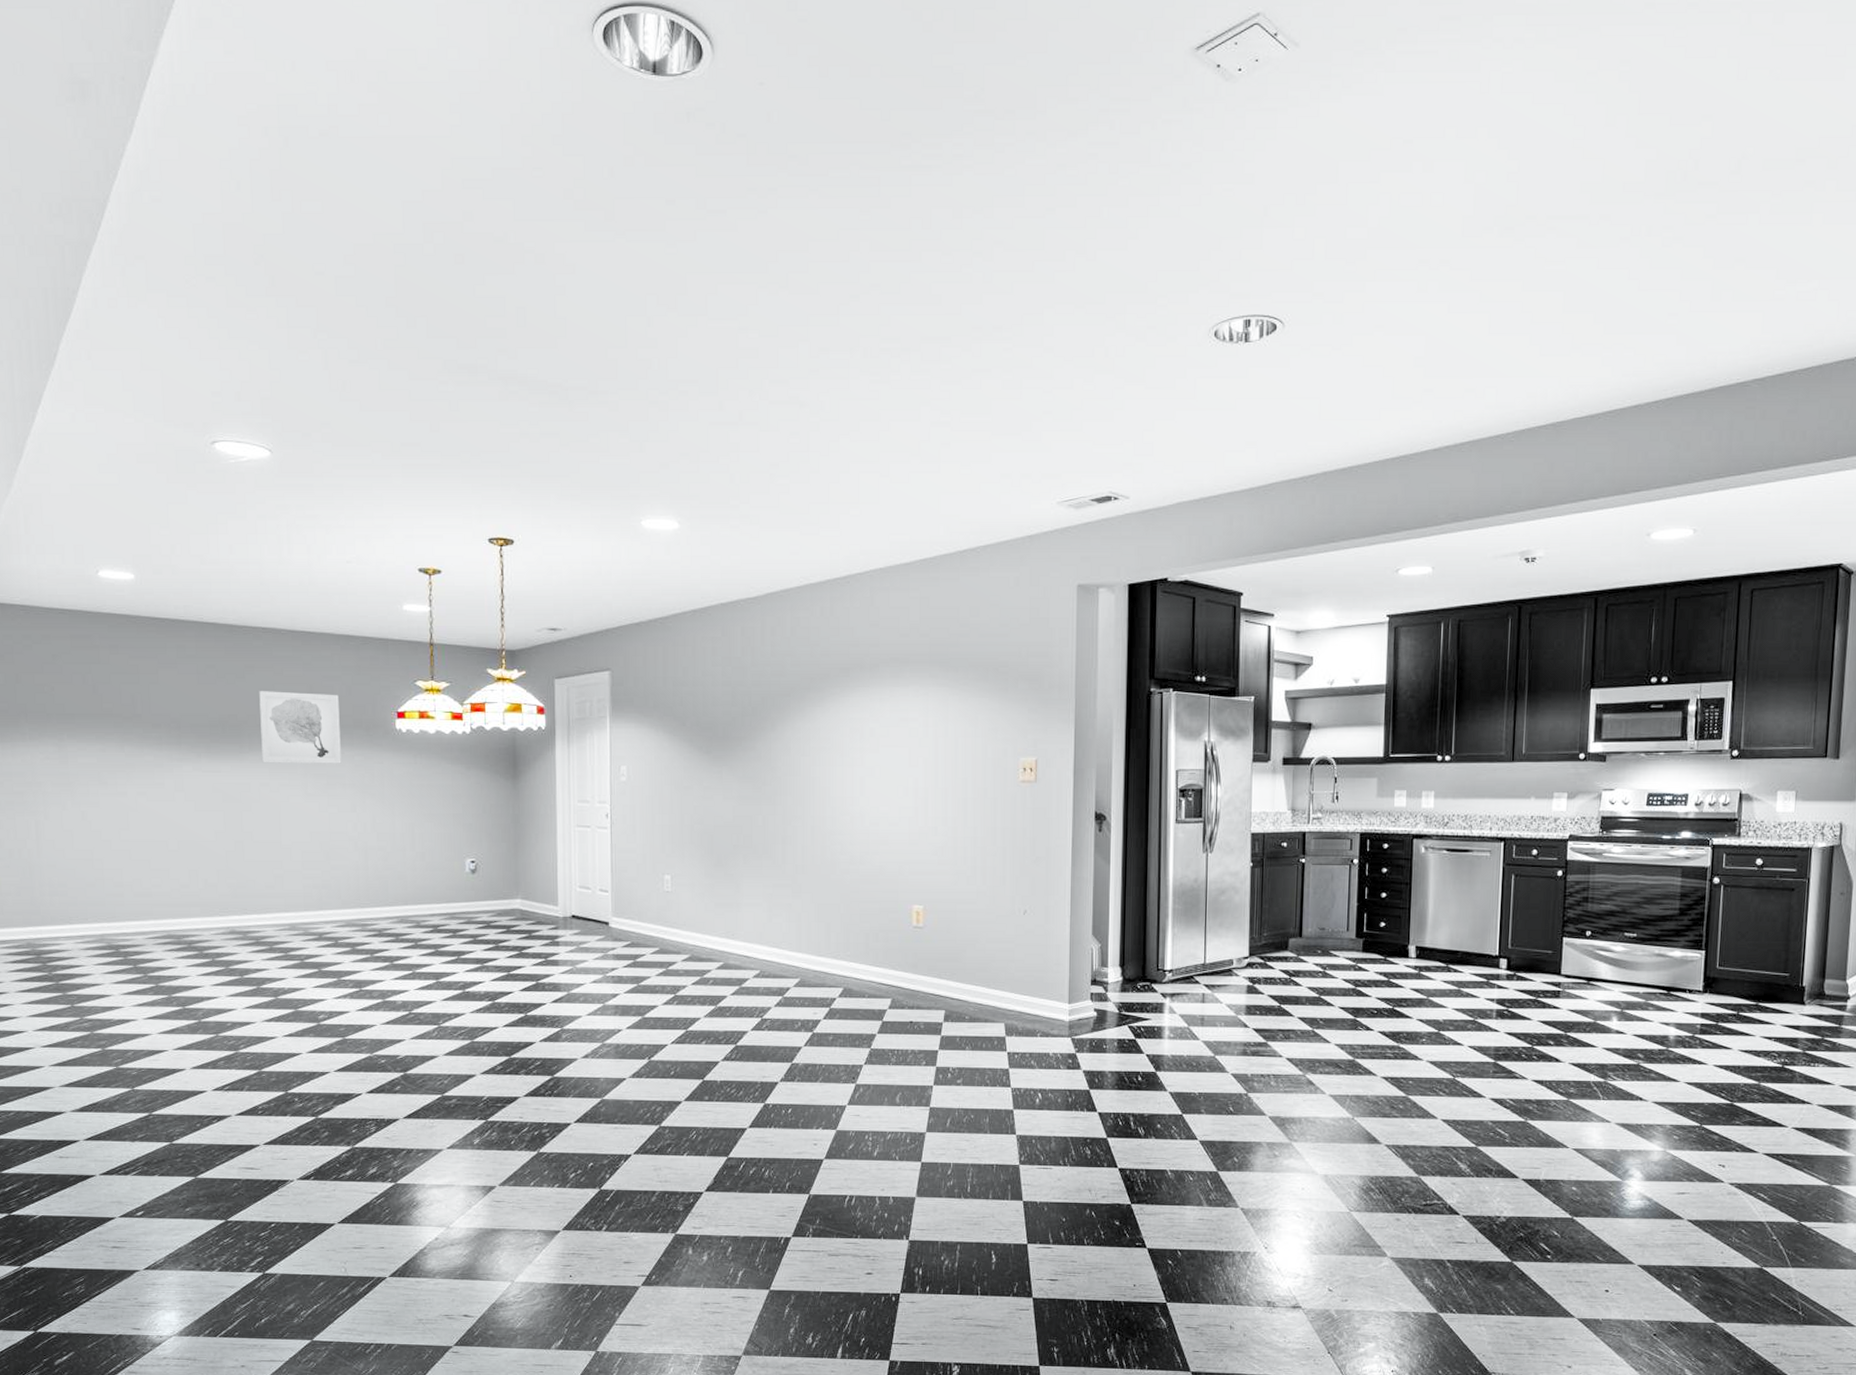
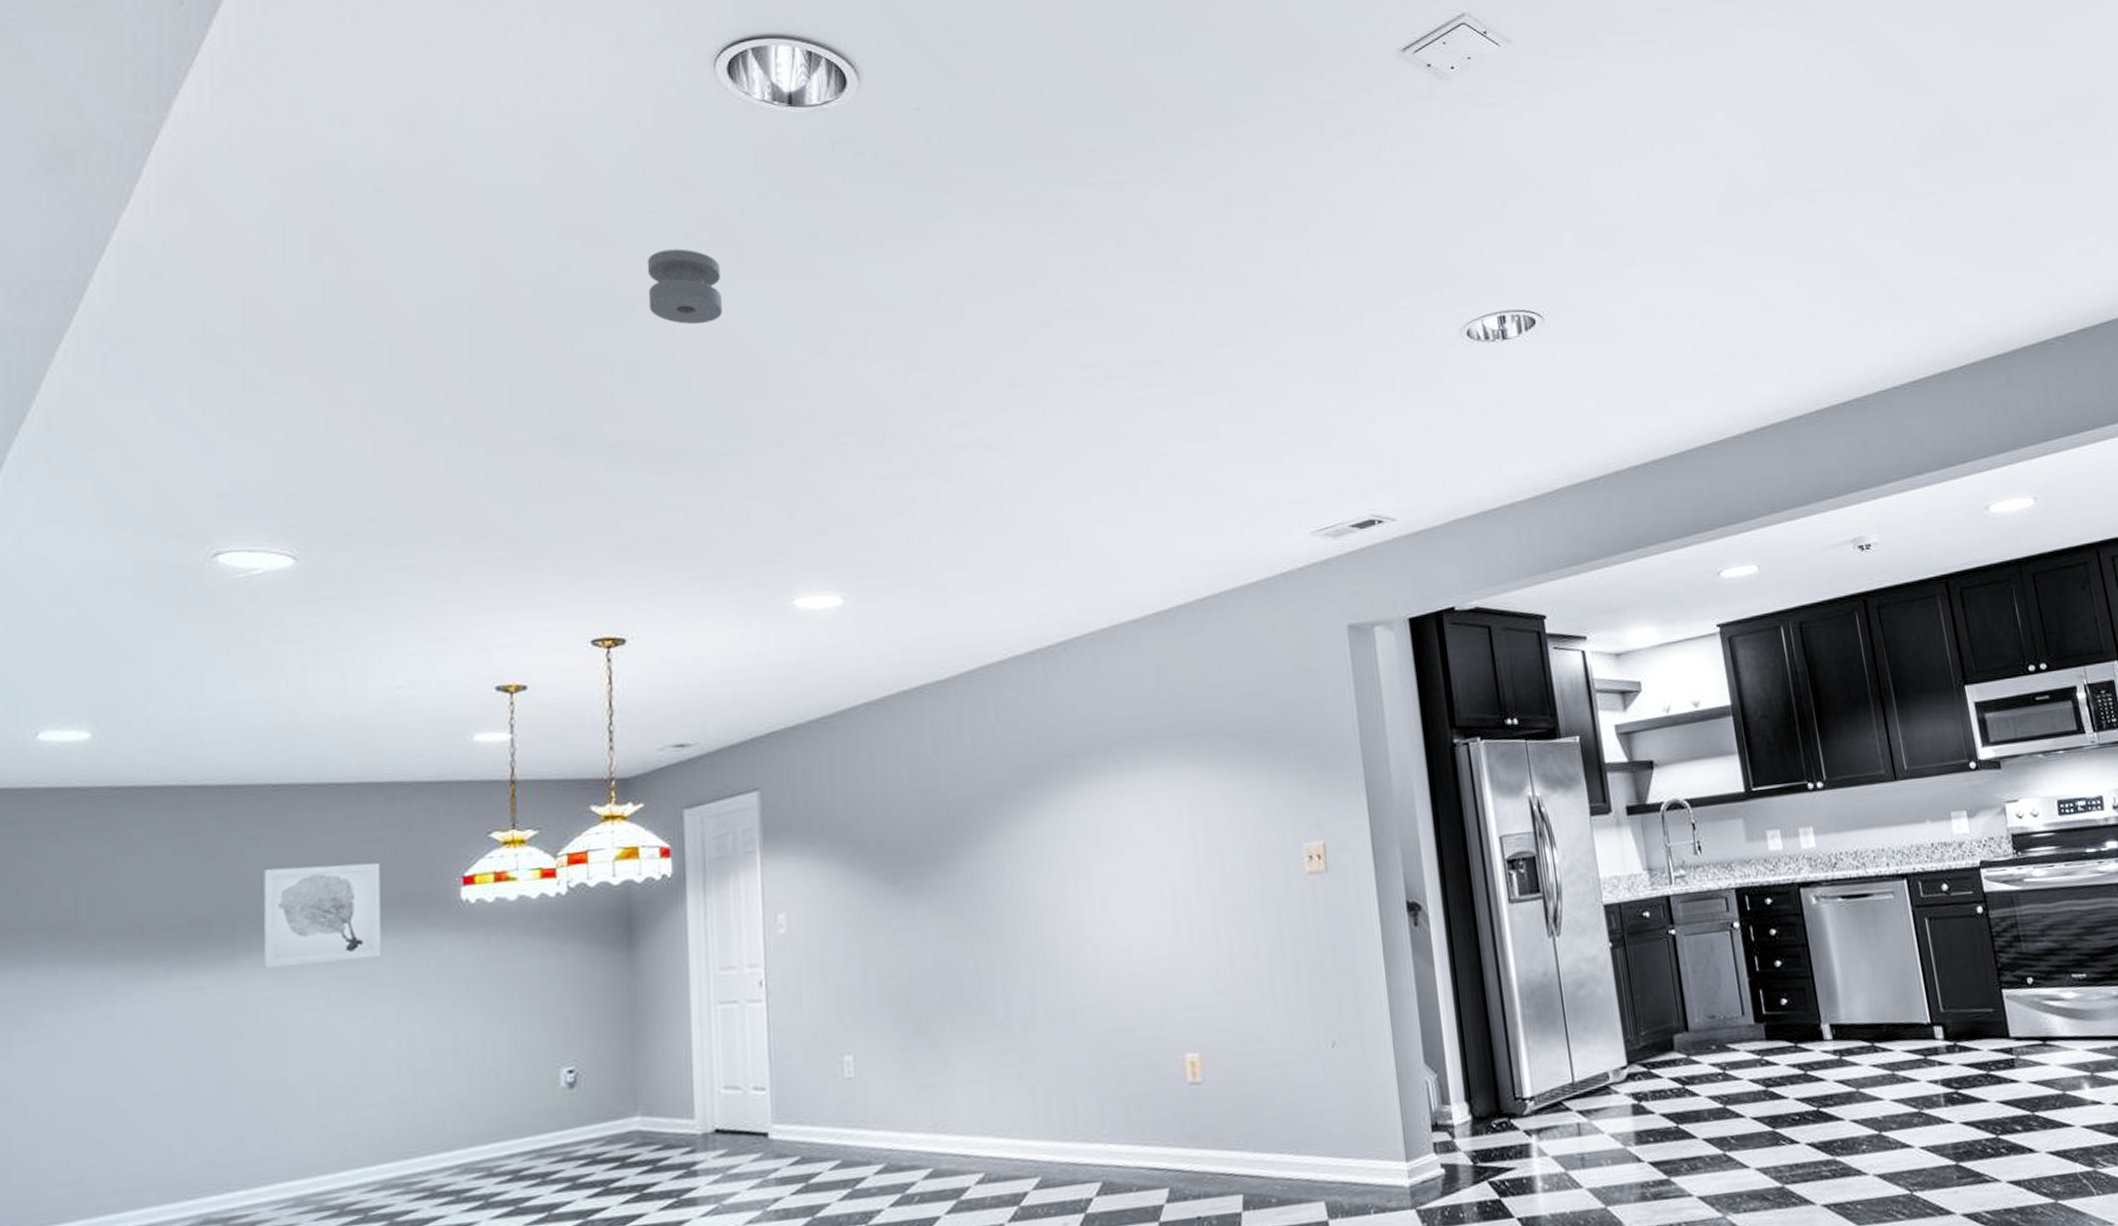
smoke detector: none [534,205,593,276] -> present [647,249,722,325]

